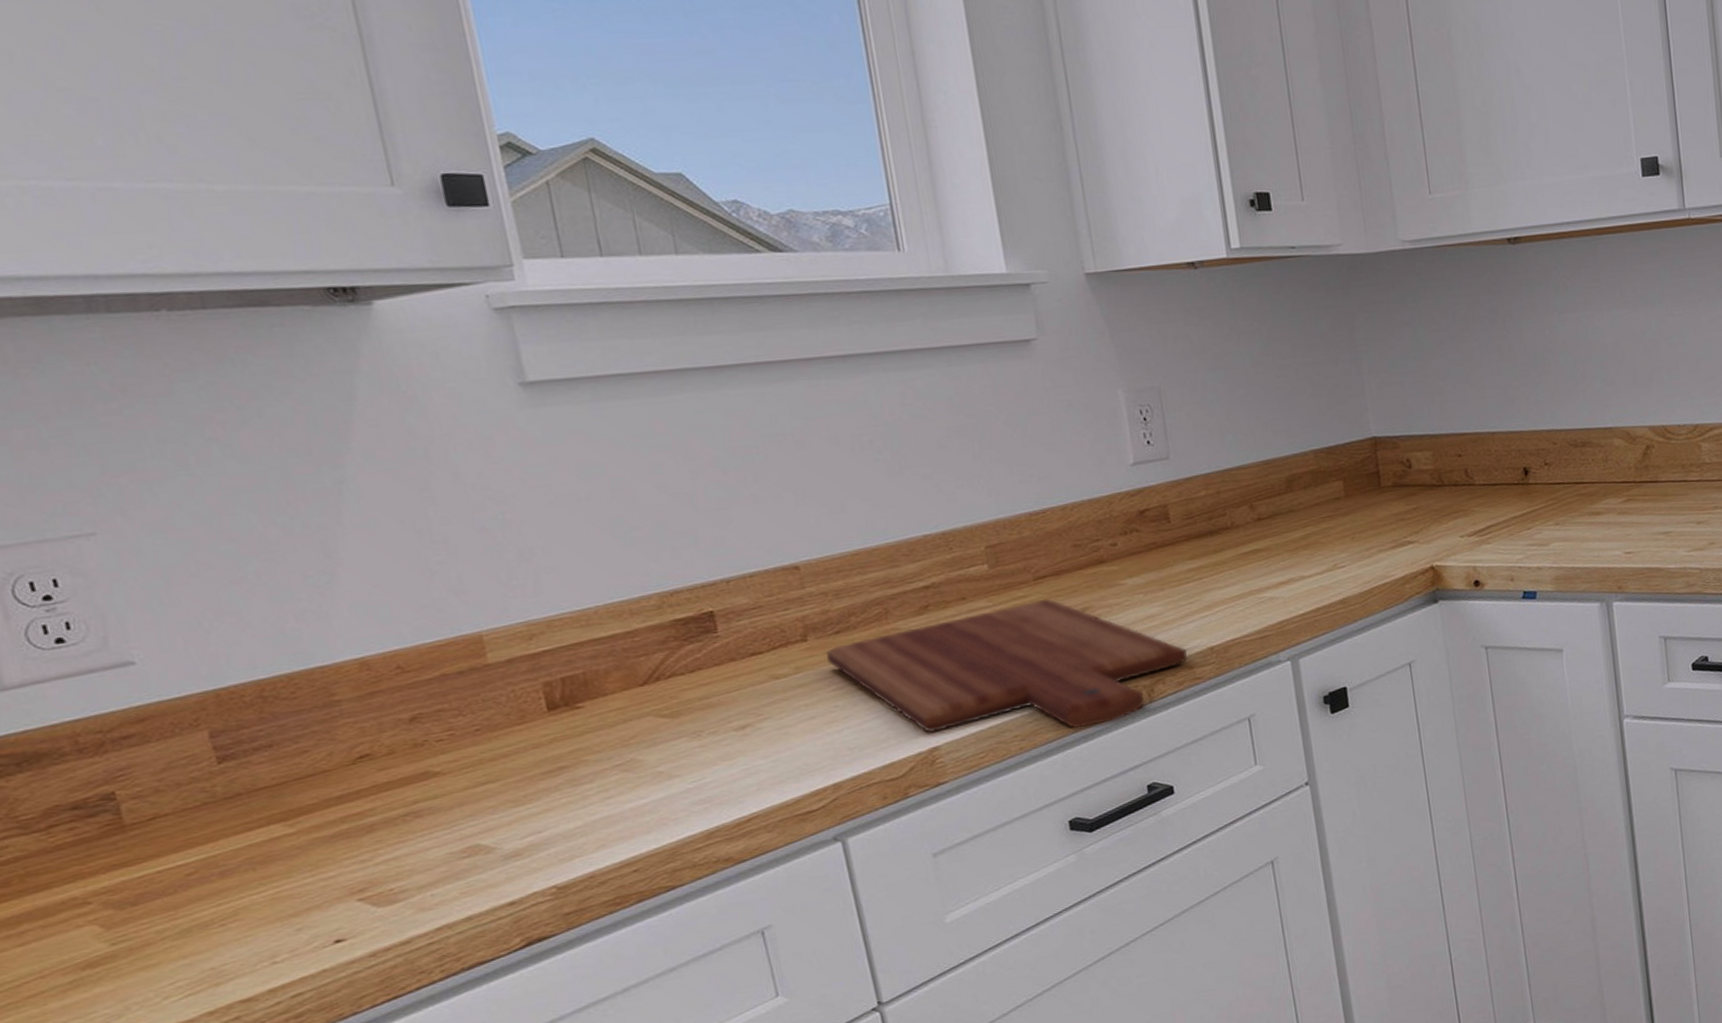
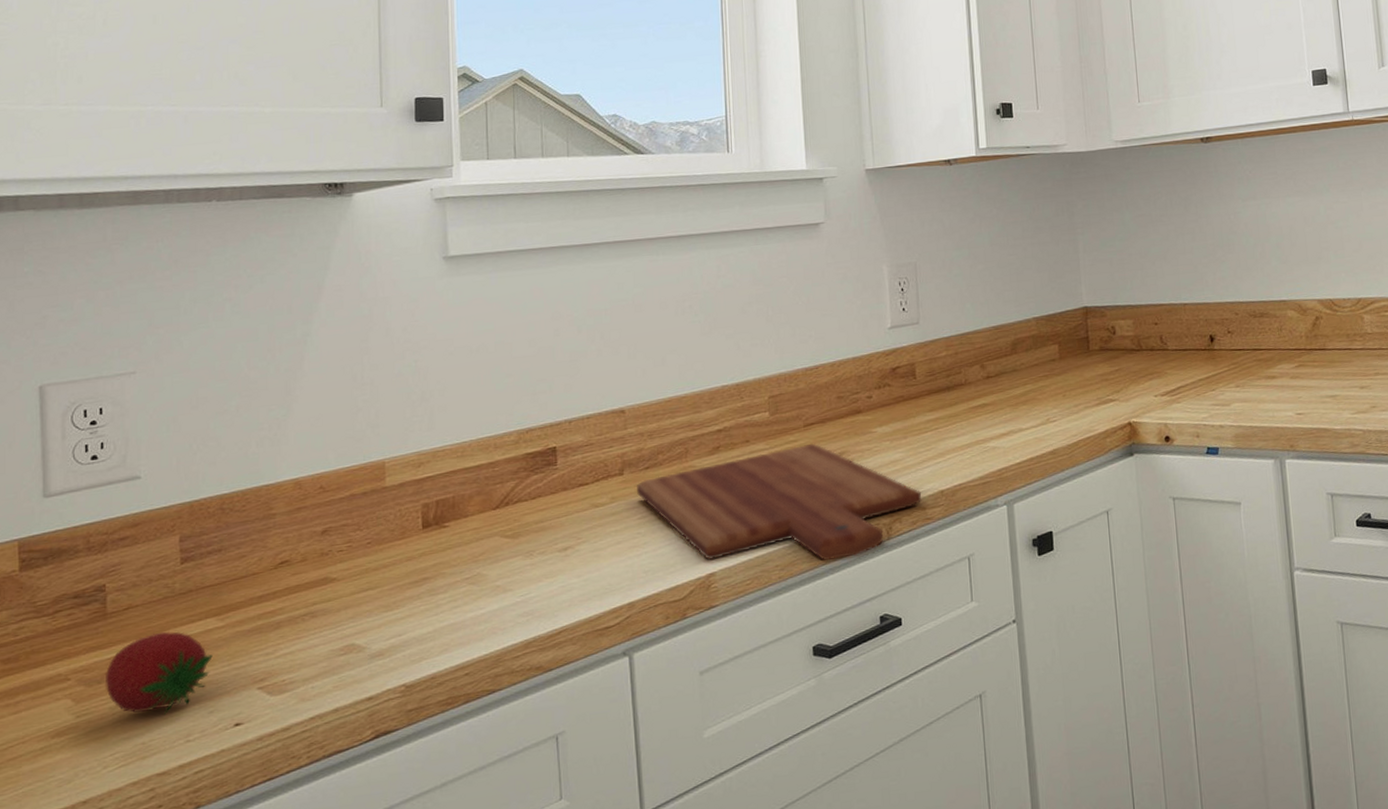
fruit: none [139,841,288,937] -> present [104,631,213,714]

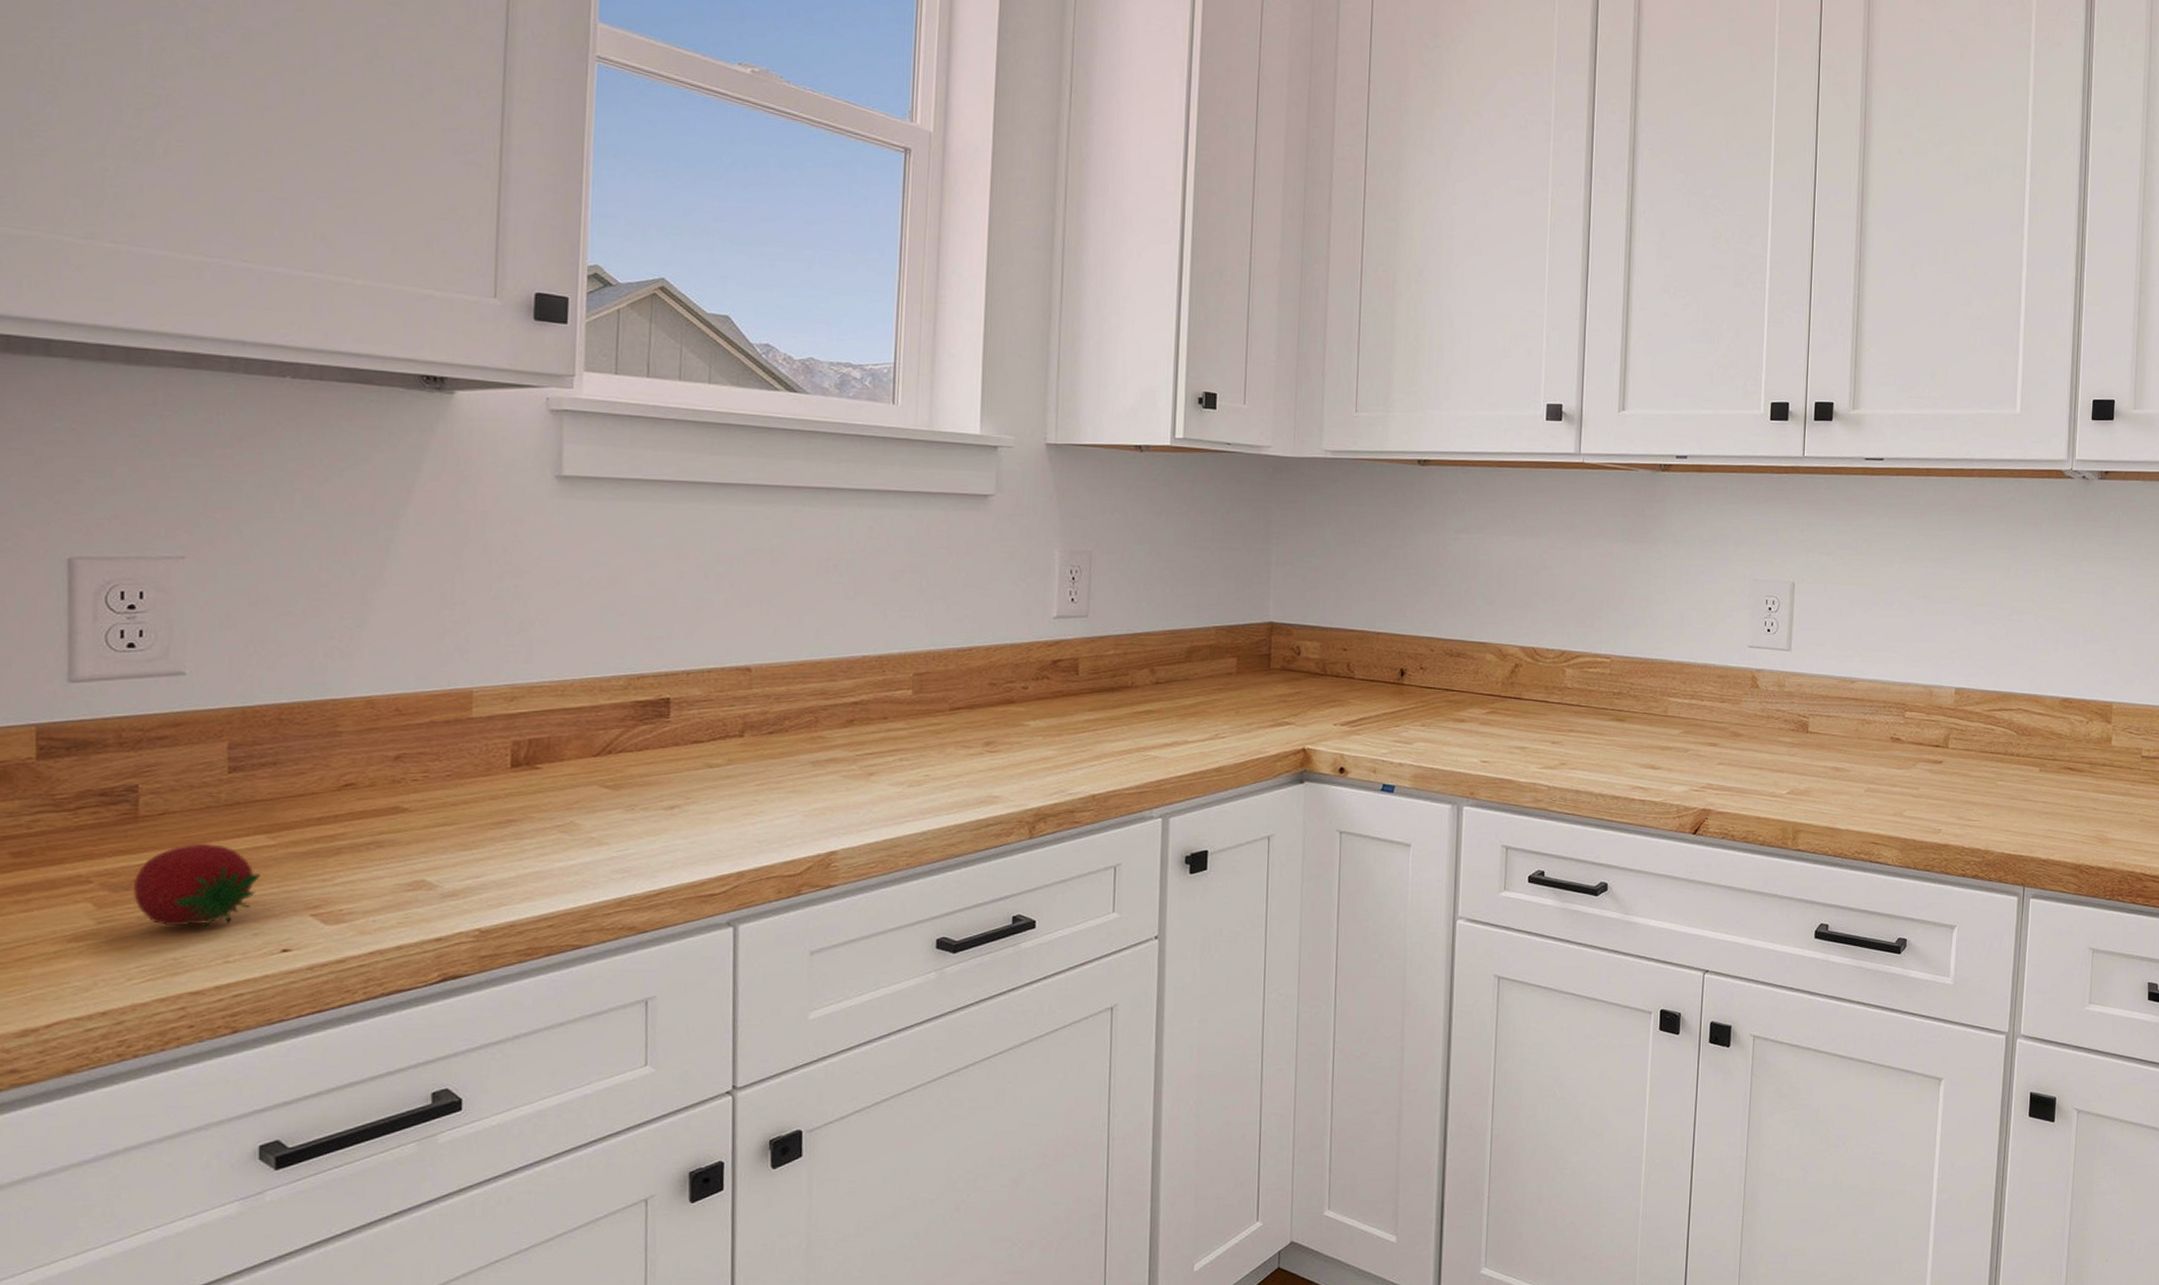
cutting board: present [637,443,922,561] -> none [757,729,1072,853]

